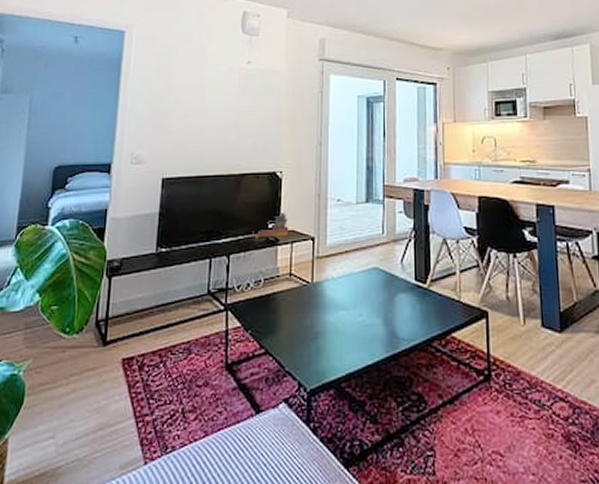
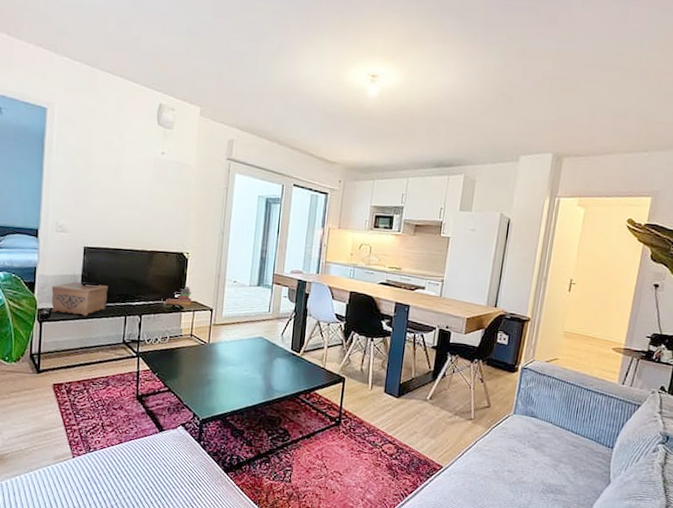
decorative box: none [123,221,190,264] -> present [51,281,108,316]

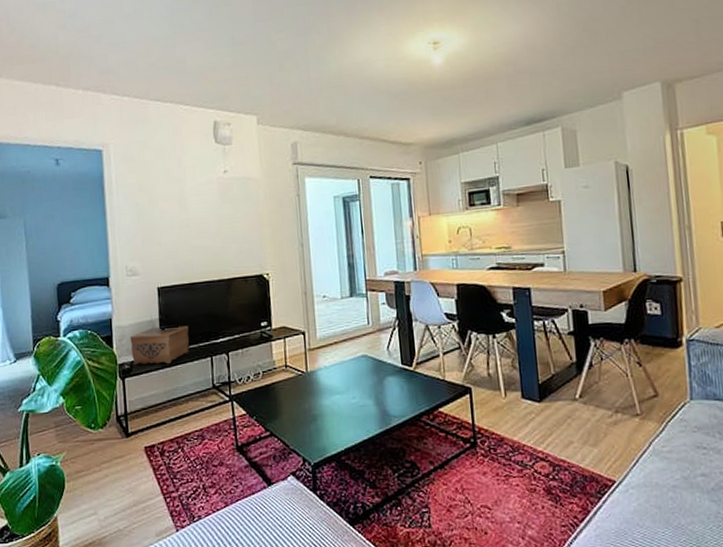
books: present [161,287,192,306] -> none [247,312,281,338]

